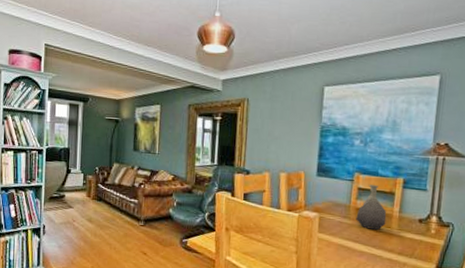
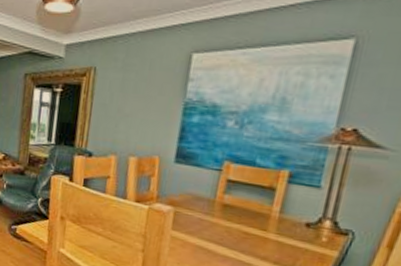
vase: present [356,185,387,230] -> none [221,176,263,232]

